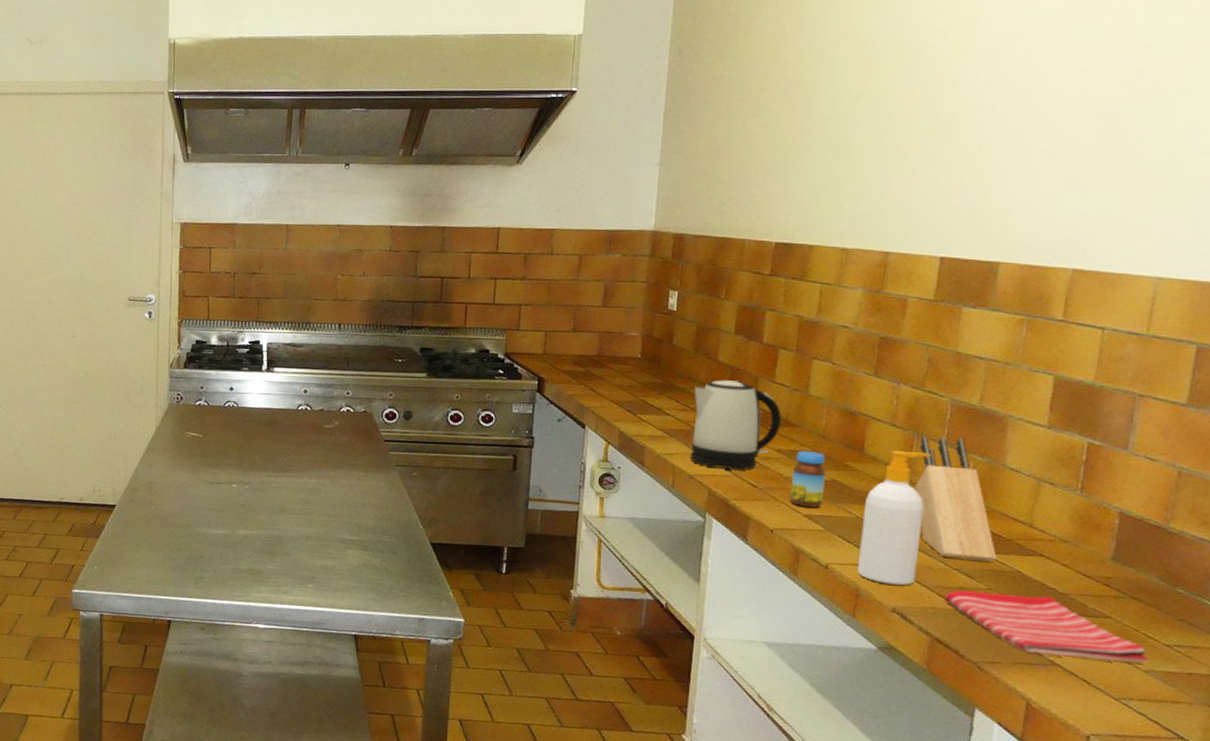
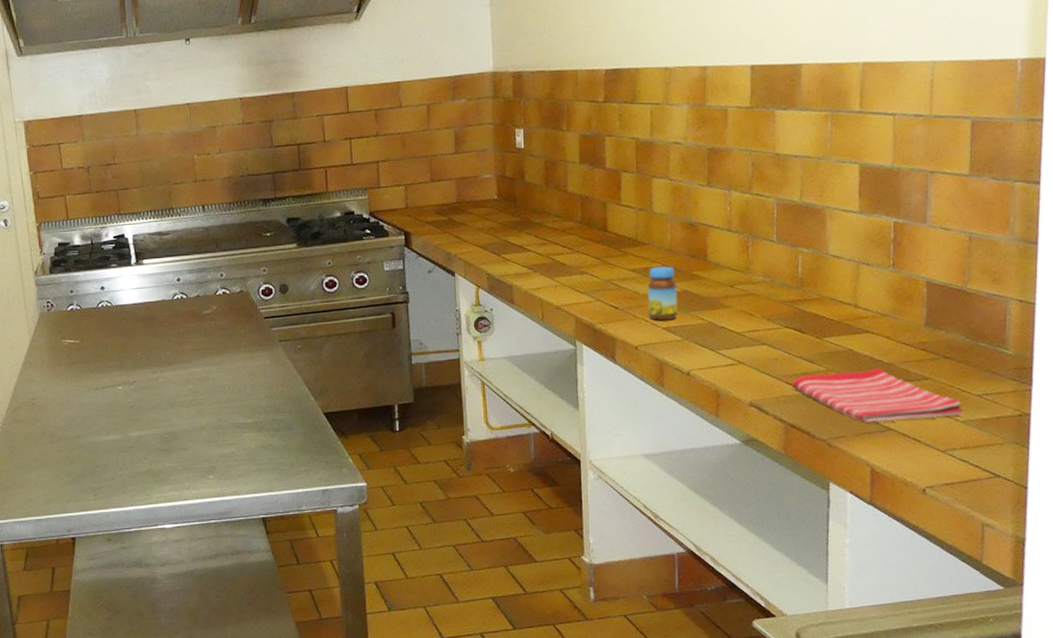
kettle: present [691,380,782,470] -> none [550,208,633,296]
soap bottle: present [857,450,931,586] -> none [714,252,766,381]
knife block: present [915,436,997,562] -> none [754,233,831,346]

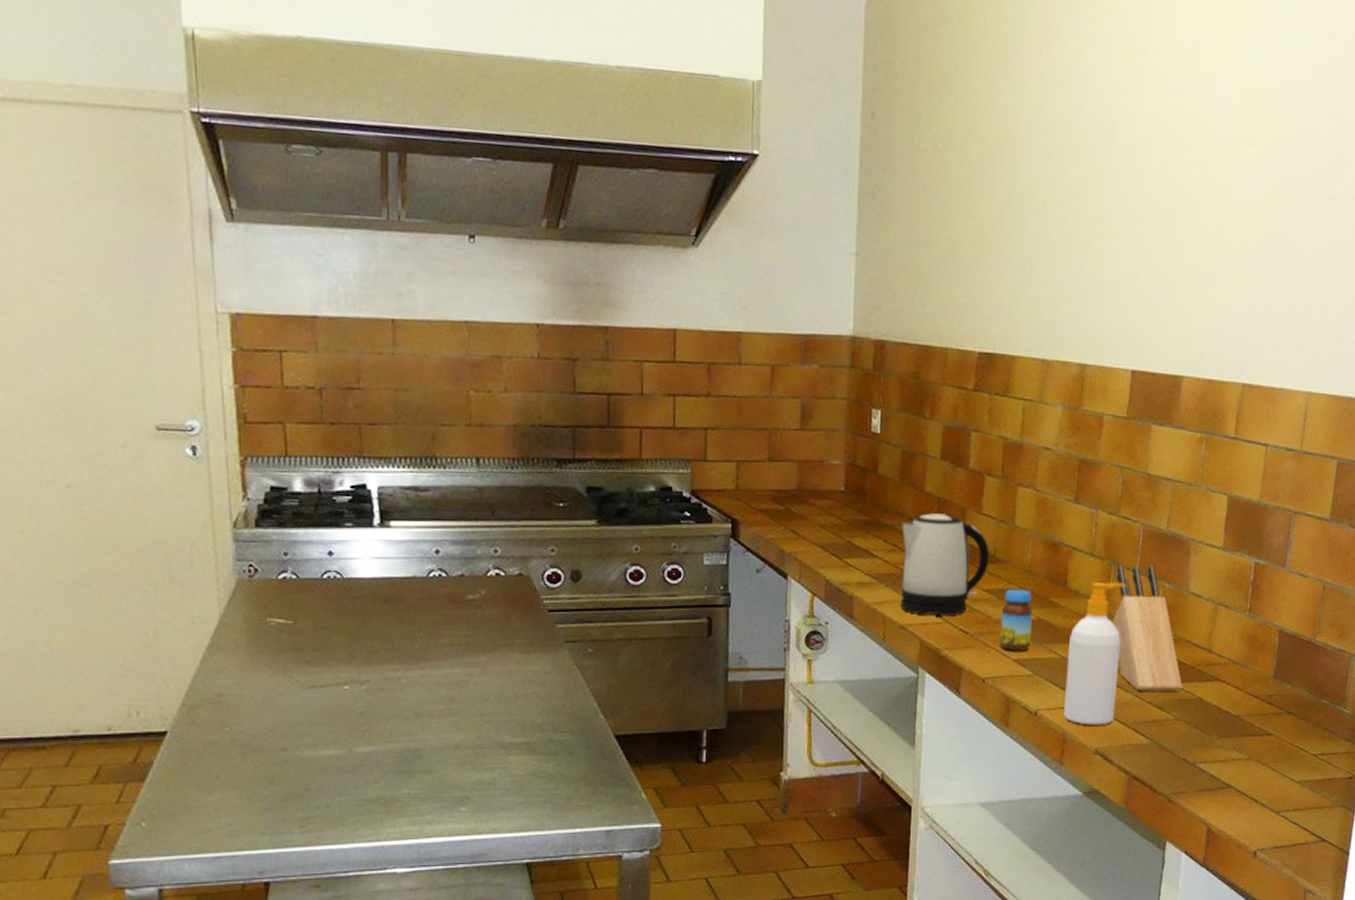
kettle: none [550,208,633,296] -> present [901,513,990,615]
soap bottle: none [714,252,766,381] -> present [1063,582,1126,725]
knife block: none [754,233,831,346] -> present [1113,564,1183,691]
dish towel: present [792,368,963,423] -> none [1139,720,1300,779]

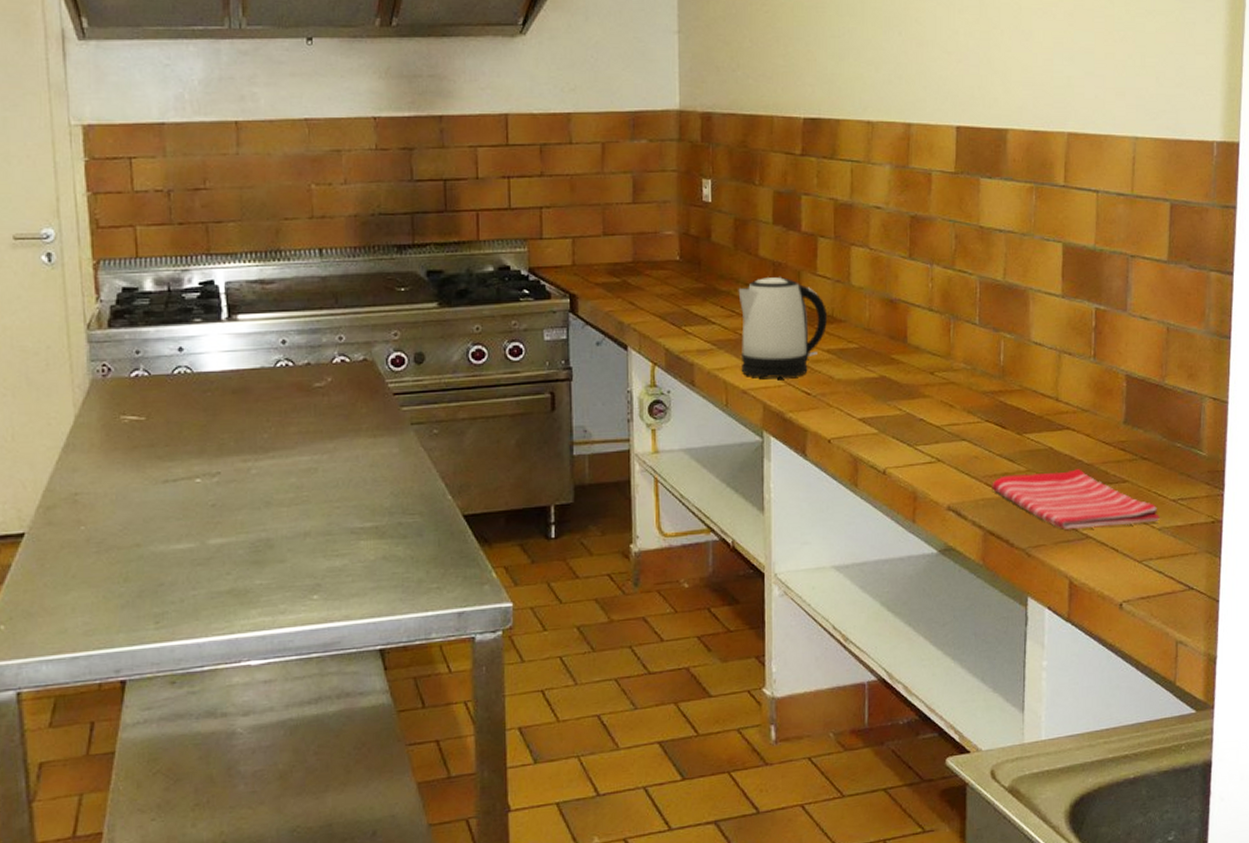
jar: present [999,589,1033,651] -> none [843,348,874,410]
soap bottle: present [1063,582,1126,725] -> none [912,335,966,481]
knife block: present [1113,564,1183,691] -> none [956,316,1032,443]
dish towel: none [1139,720,1300,779] -> present [992,469,1160,531]

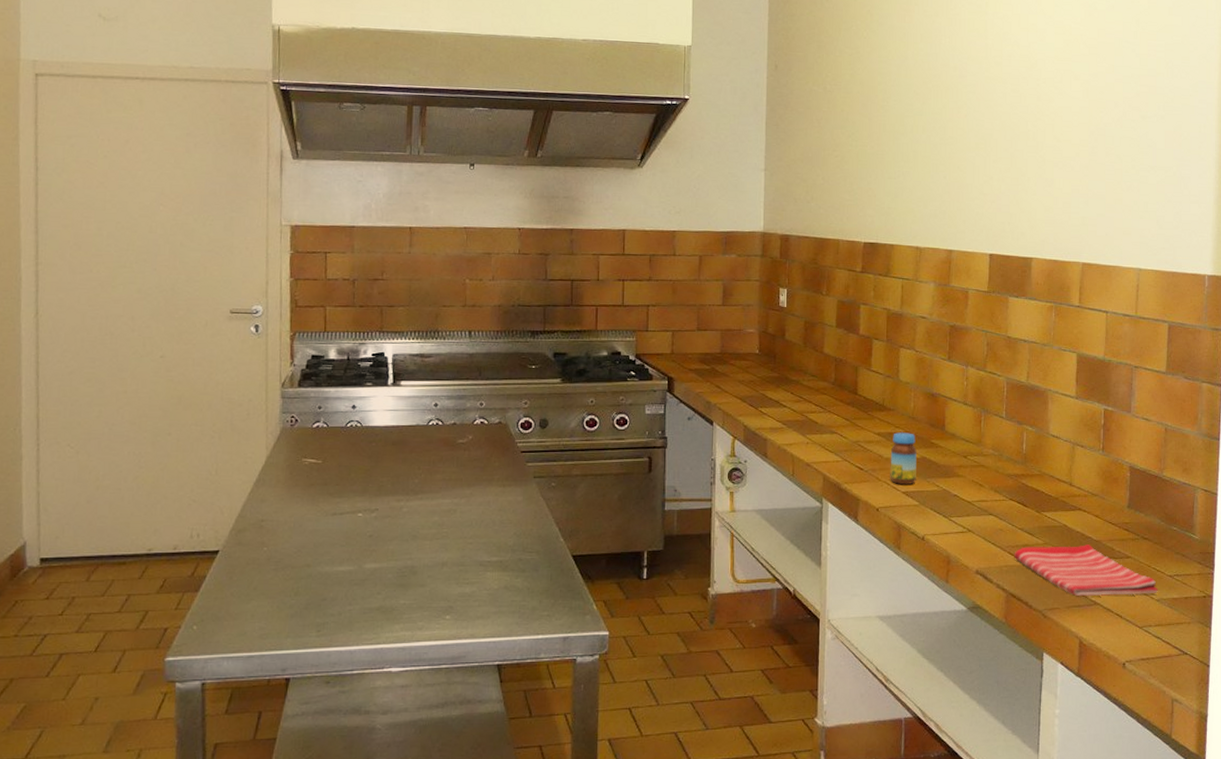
kettle: present [738,277,828,378] -> none [806,371,879,454]
jar: none [843,348,874,410] -> present [890,432,917,484]

